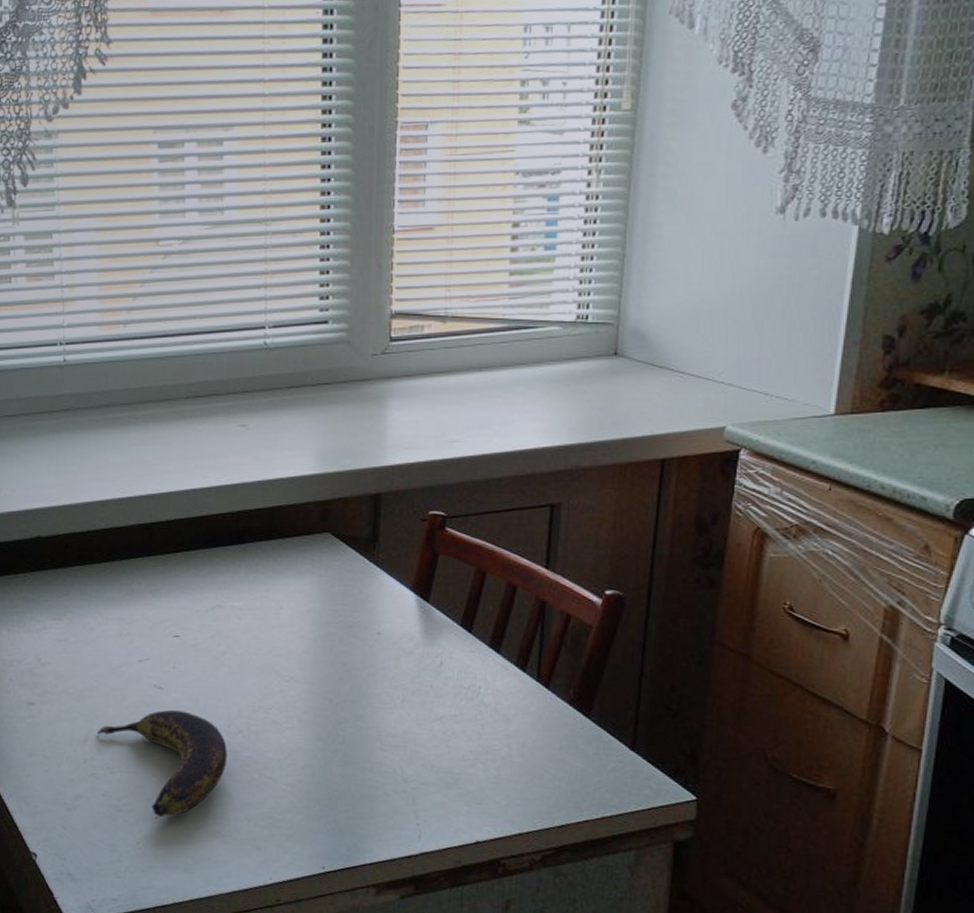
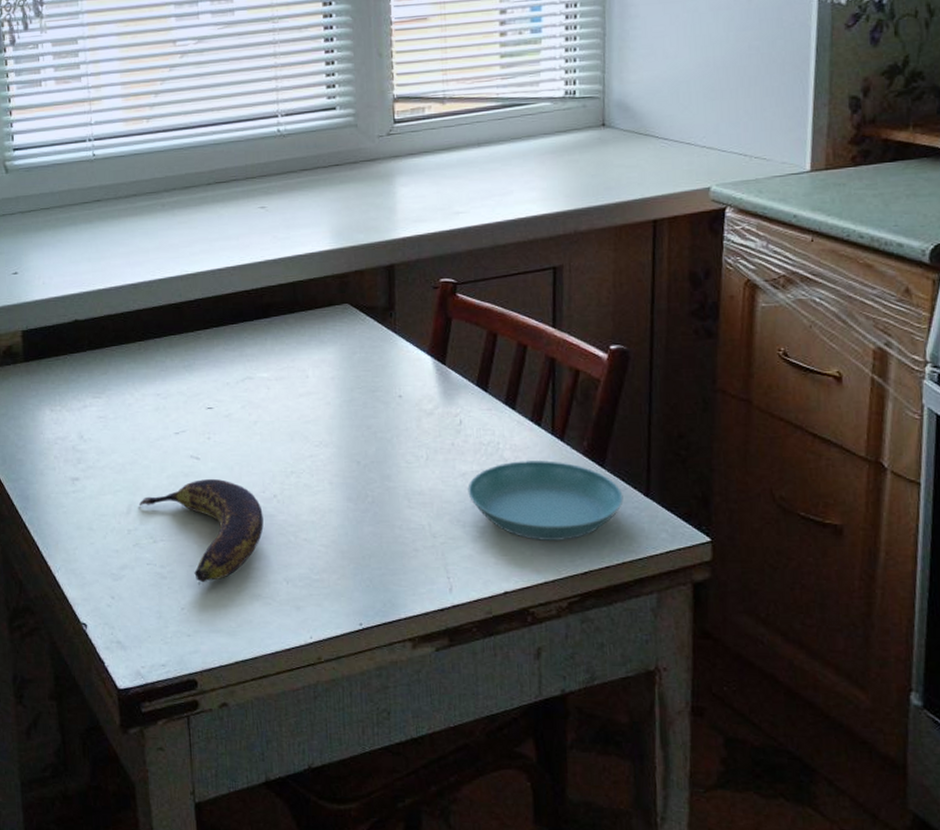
saucer: none [444,706,608,792] -> present [467,459,623,540]

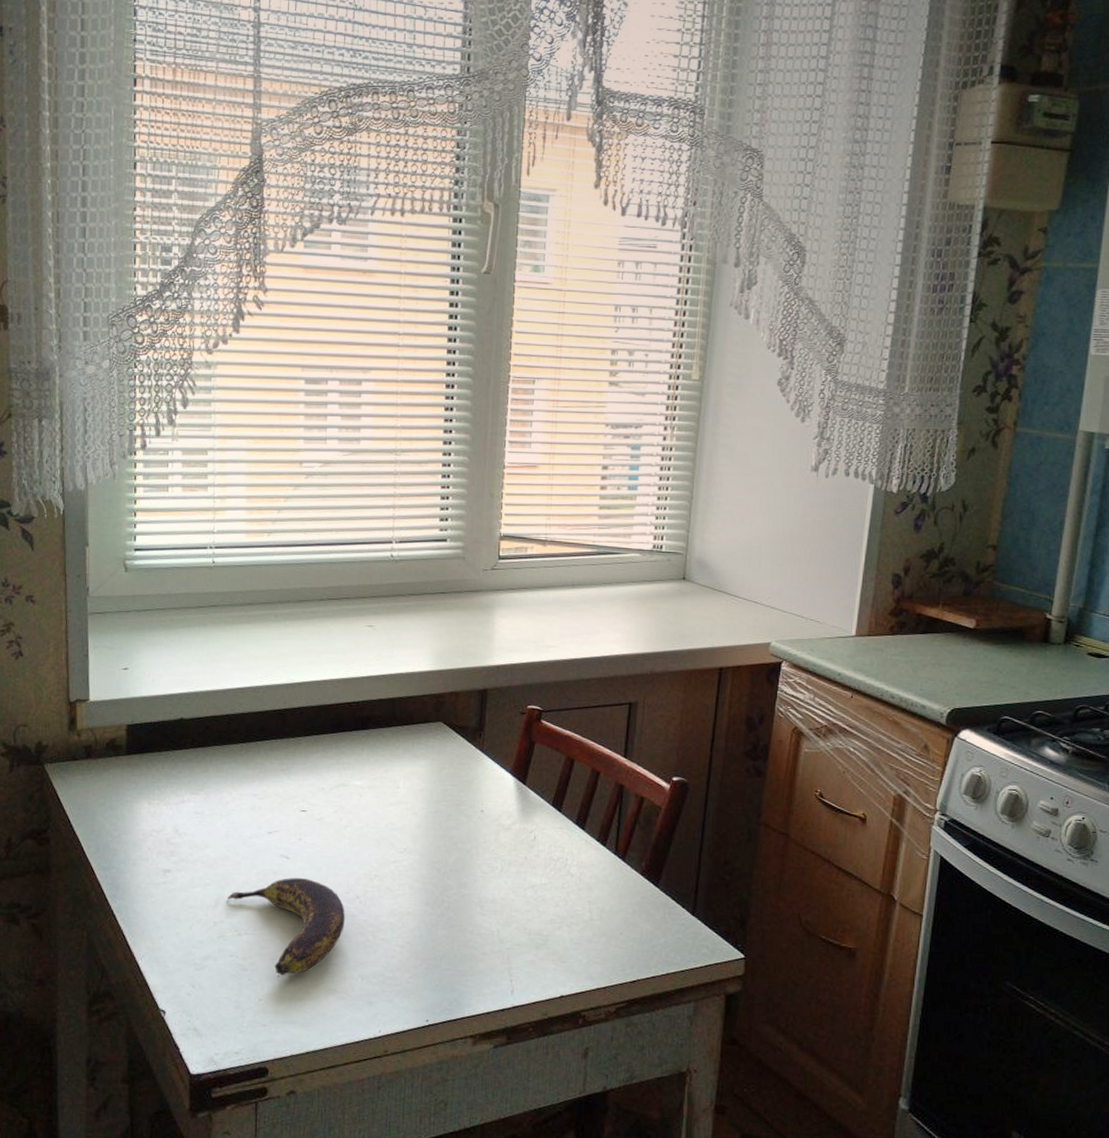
saucer: present [467,459,623,540] -> none [535,876,673,951]

